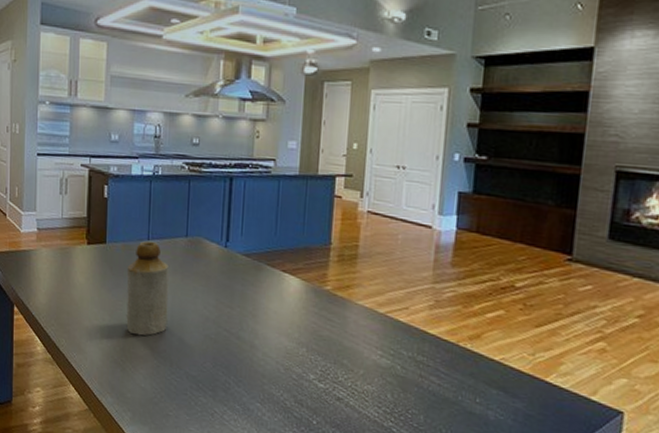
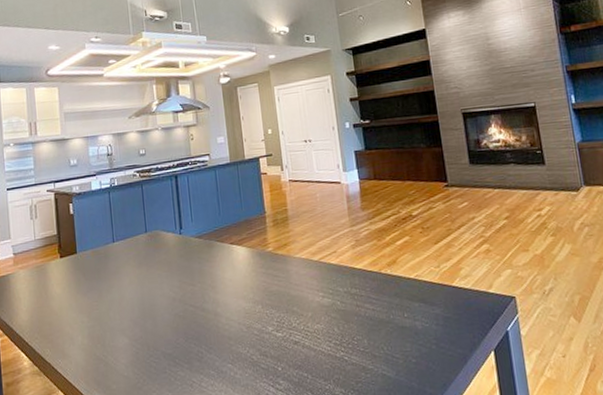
bottle: present [126,240,169,336] -> none [98,242,141,329]

